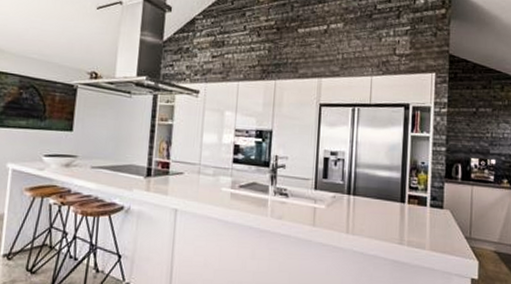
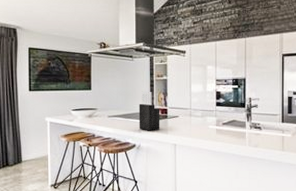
knife block: none [130,137,160,191] -> present [139,91,160,131]

